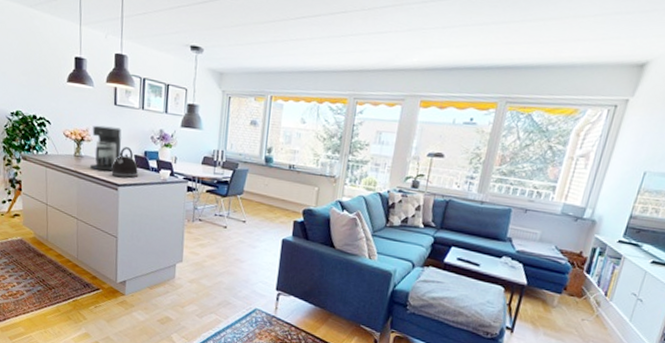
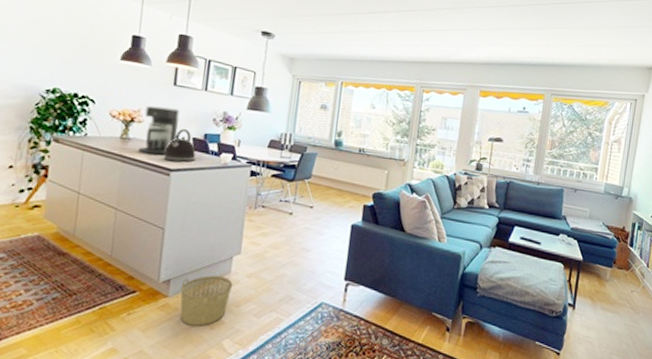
basket: none [134,279,178,321] -> present [180,275,233,326]

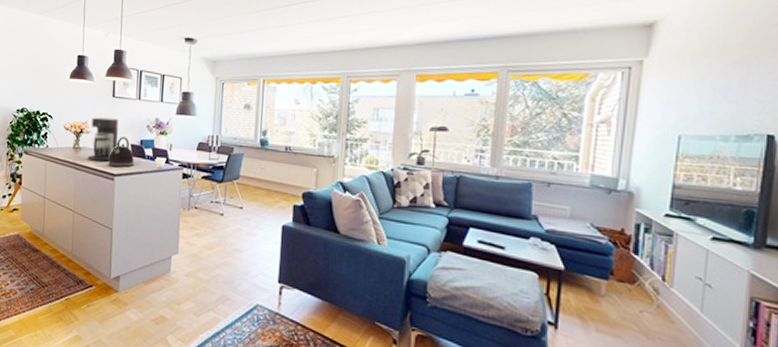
basket: present [180,275,233,326] -> none [128,273,173,321]

